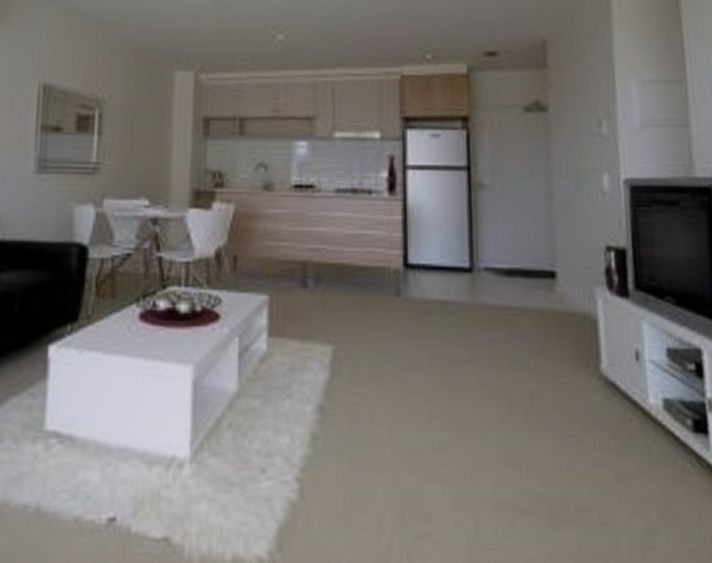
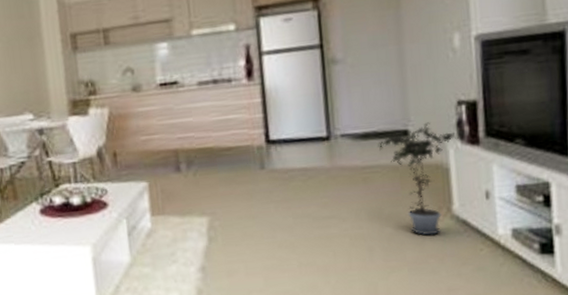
potted plant: none [523,265,610,396] -> present [378,122,461,236]

